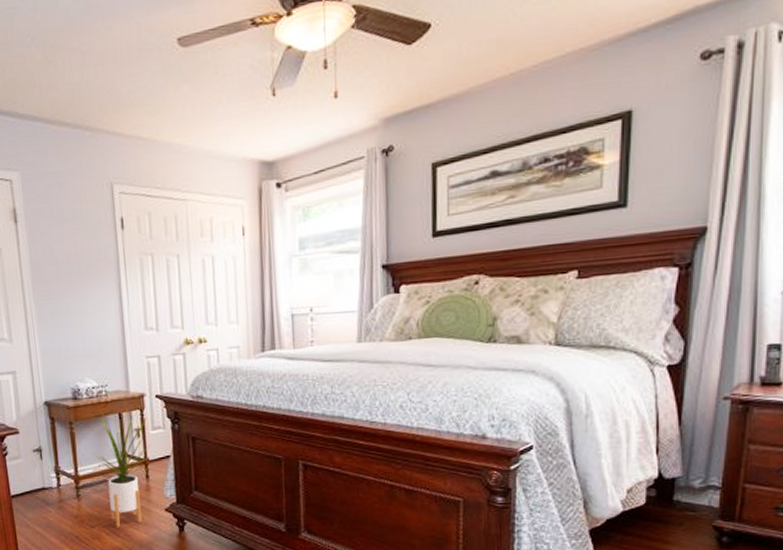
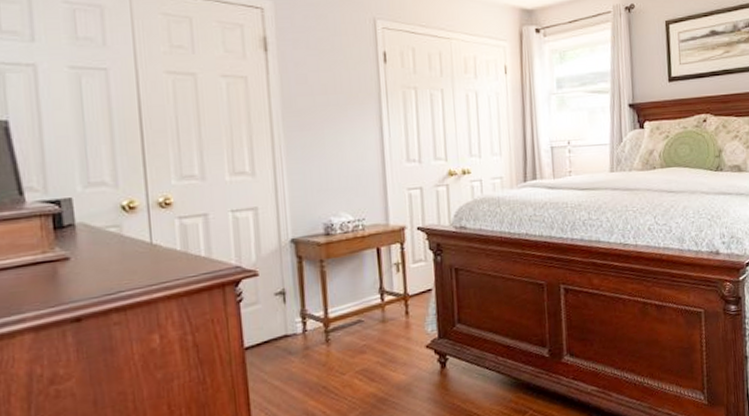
house plant: present [92,409,150,527] -> none [345,242,411,371]

